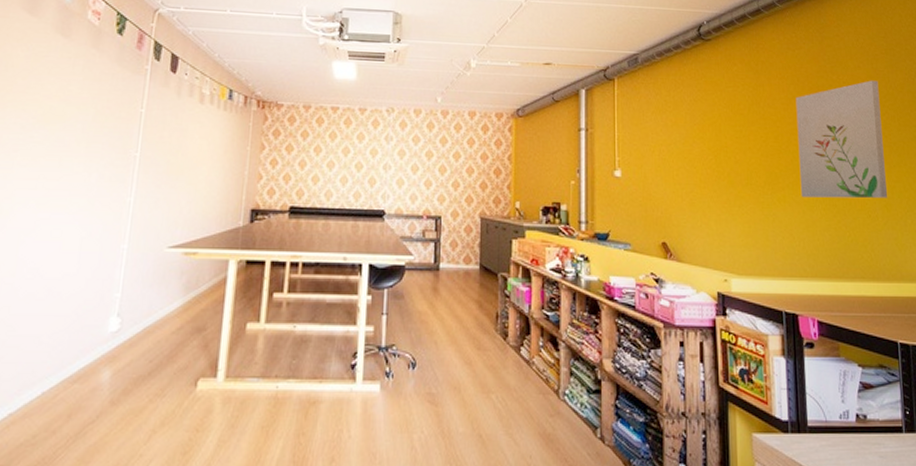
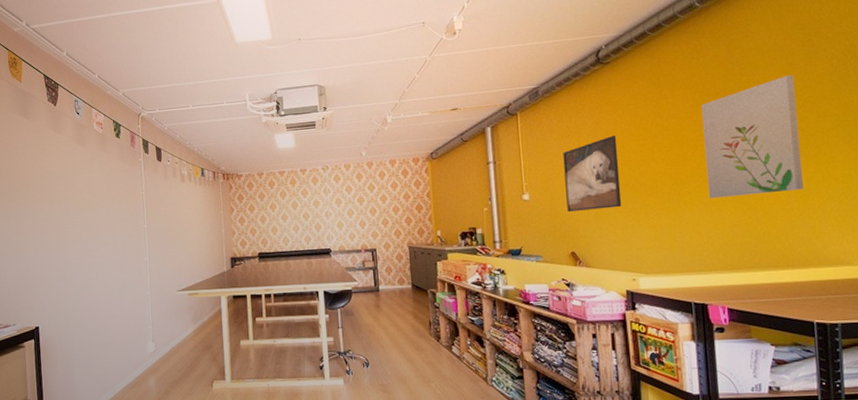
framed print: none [659,116,717,197] -> present [563,135,622,212]

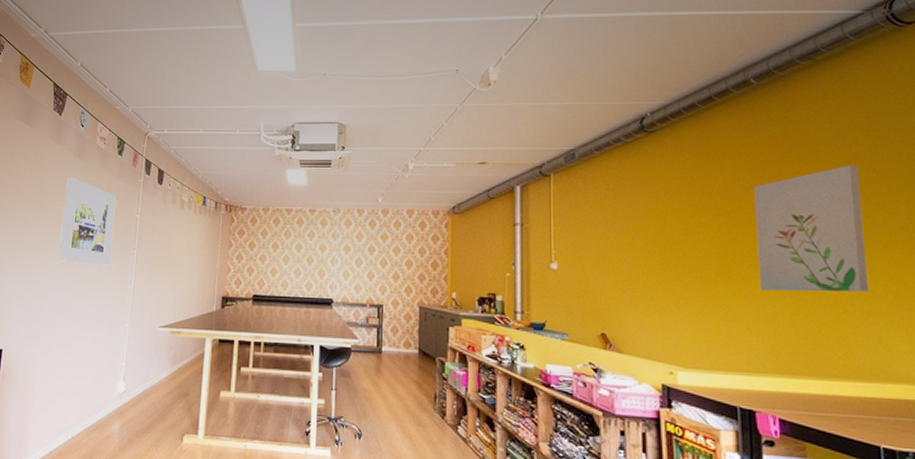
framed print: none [72,163,124,242] -> present [58,177,116,265]
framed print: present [563,135,622,212] -> none [598,209,661,289]

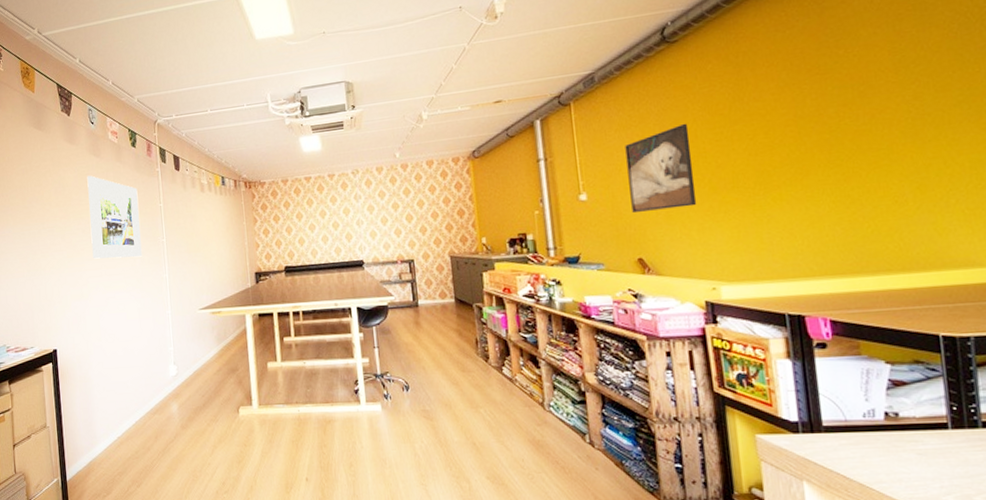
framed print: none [598,209,661,289] -> present [625,123,697,212]
wall art: present [754,165,868,292] -> none [789,44,920,192]

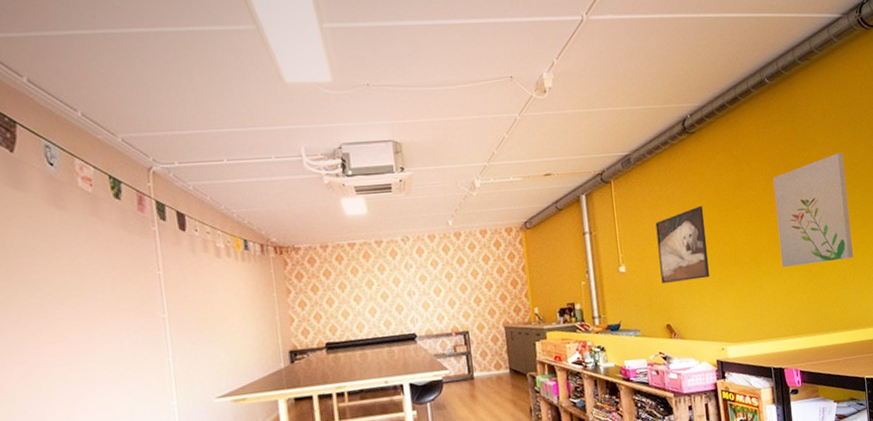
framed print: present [87,175,142,259] -> none [44,233,134,342]
wall art: none [789,44,920,192] -> present [773,153,853,267]

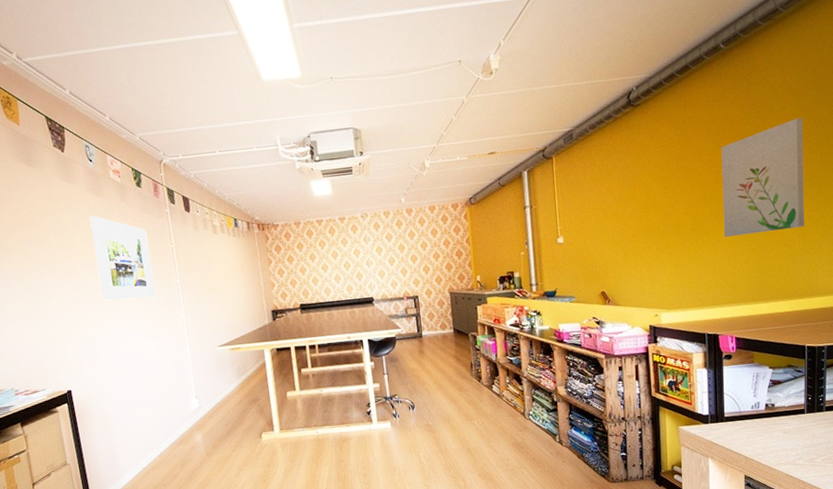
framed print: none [44,233,134,342] -> present [89,216,156,301]
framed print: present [655,205,710,283] -> none [595,177,648,253]

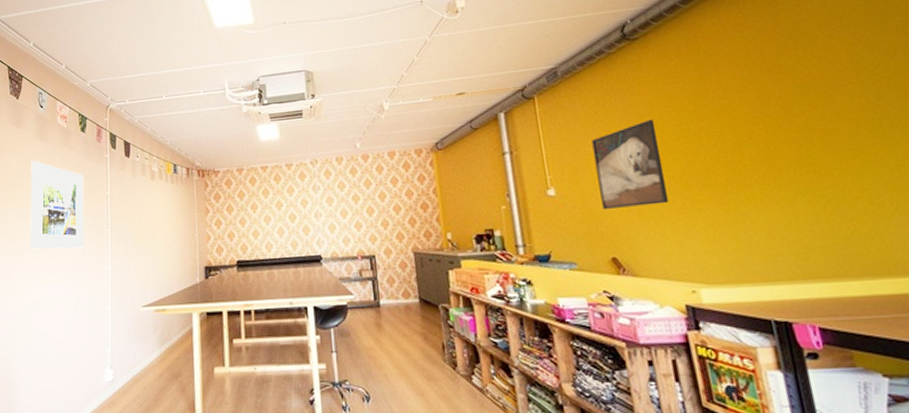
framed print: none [595,177,648,253] -> present [591,119,670,209]
wall art: present [721,117,804,237] -> none [752,47,894,191]

